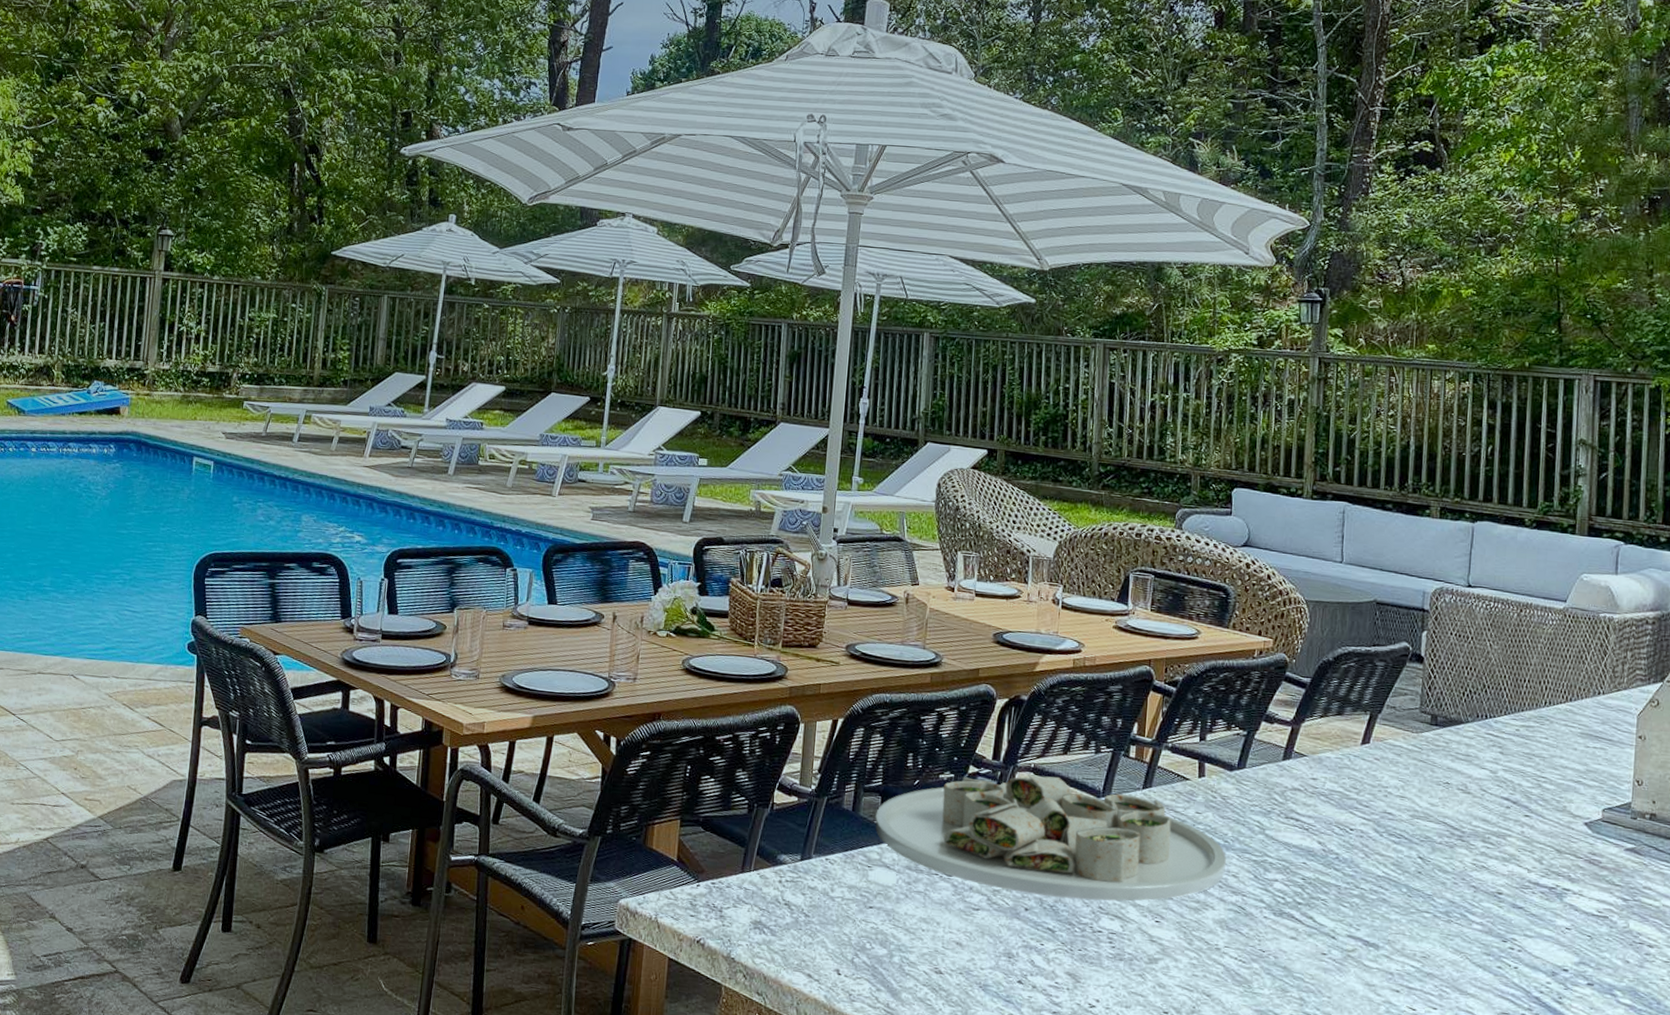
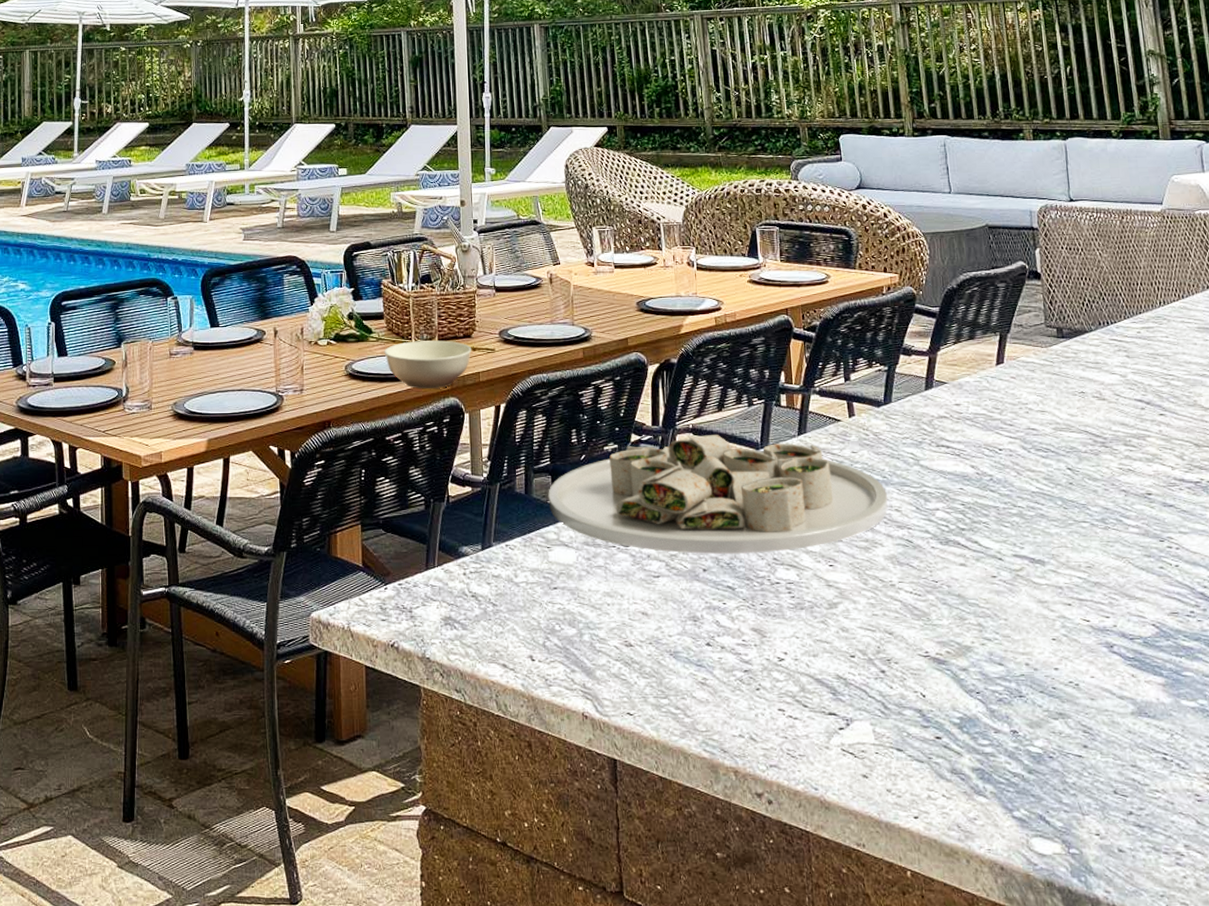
bowl: none [724,644,816,695] -> present [384,340,472,389]

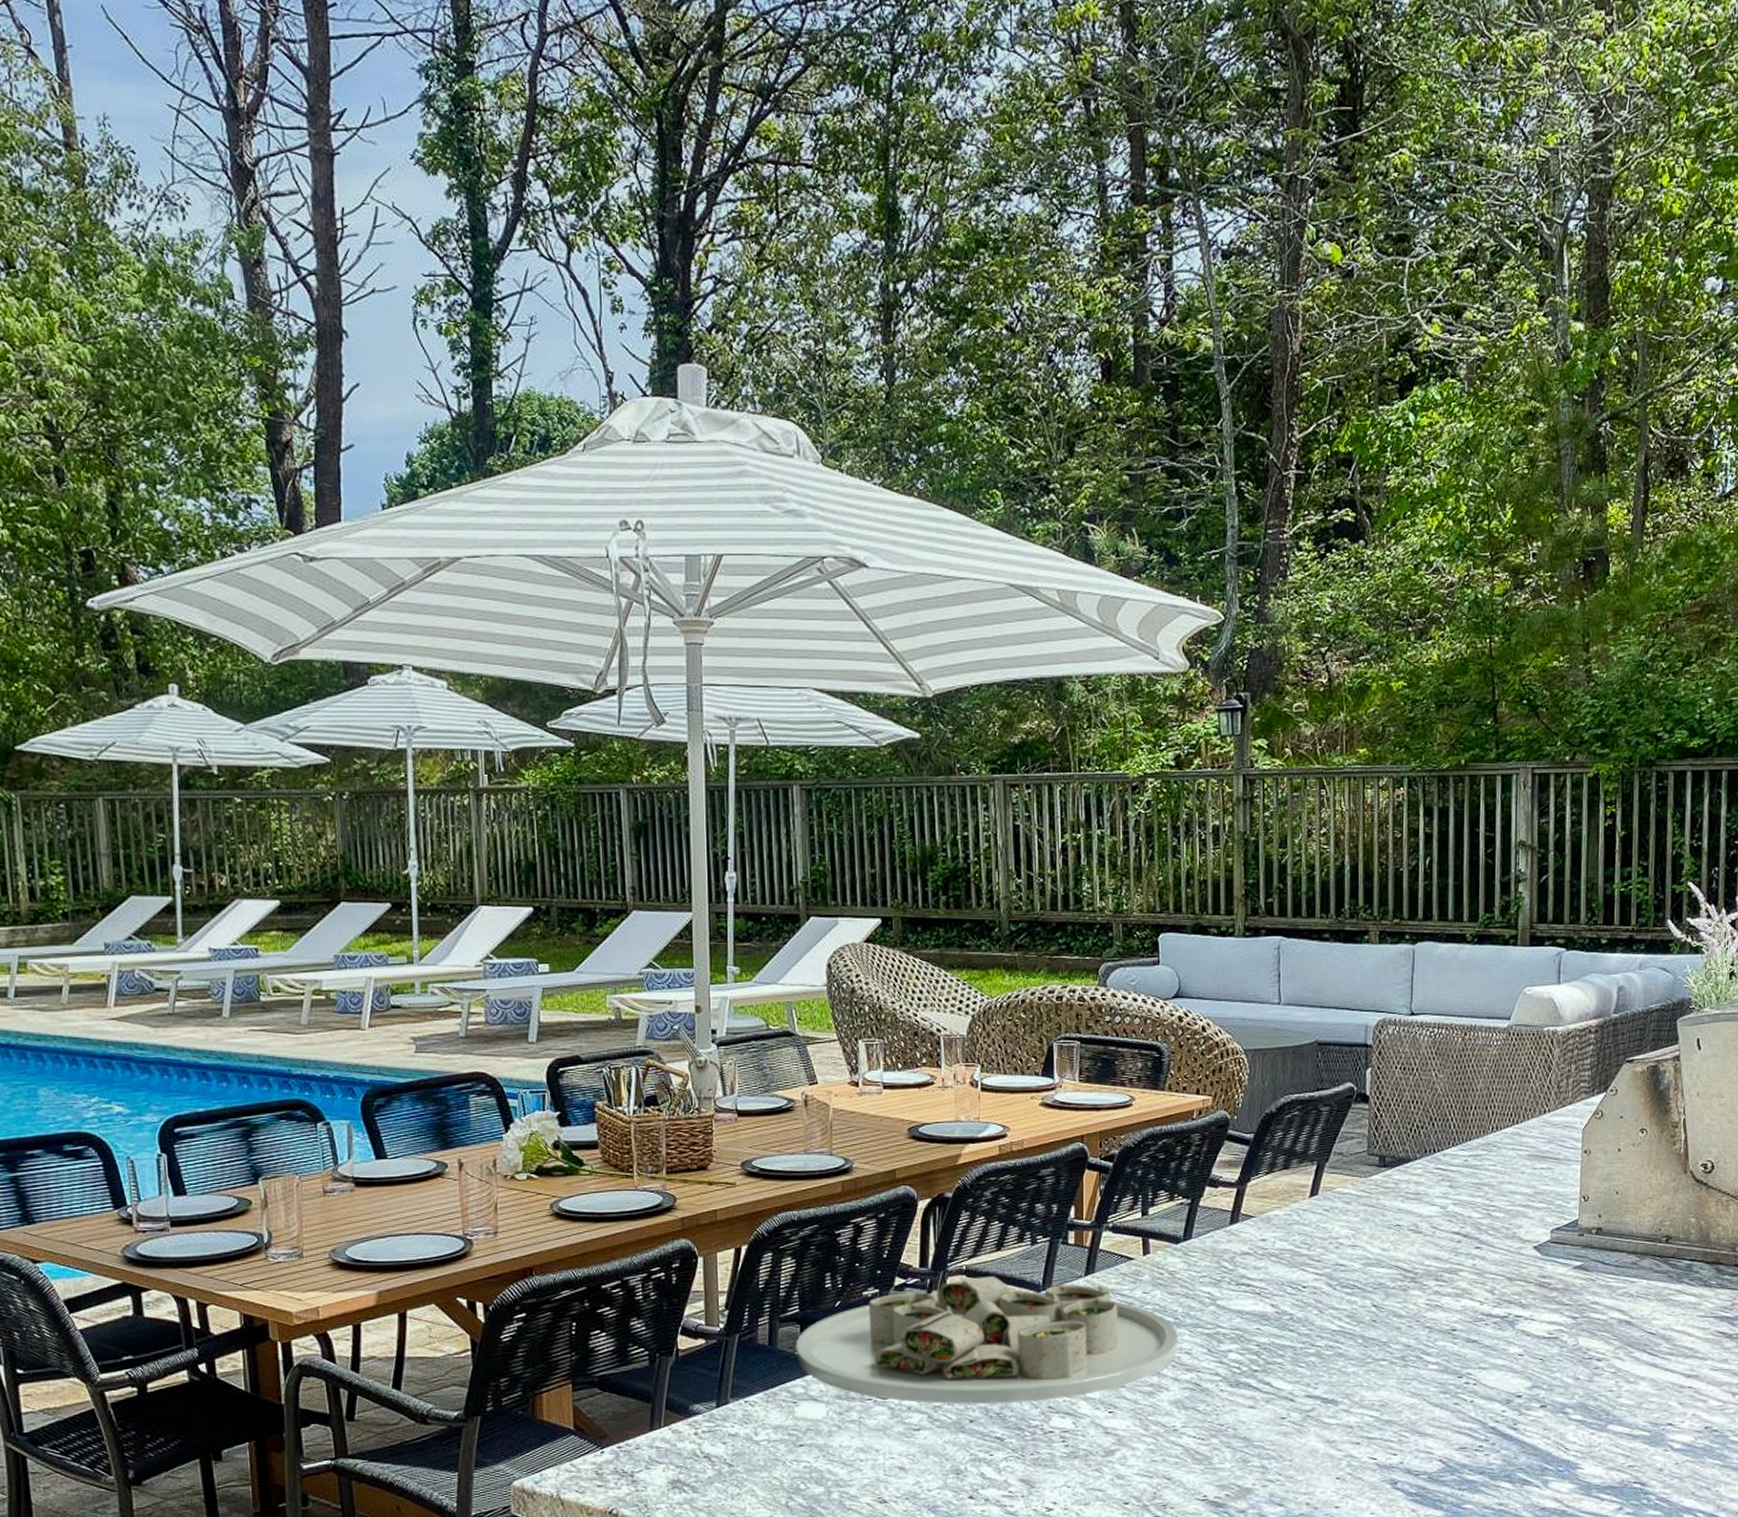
bowl: present [384,340,472,389] -> none [599,1173,708,1230]

